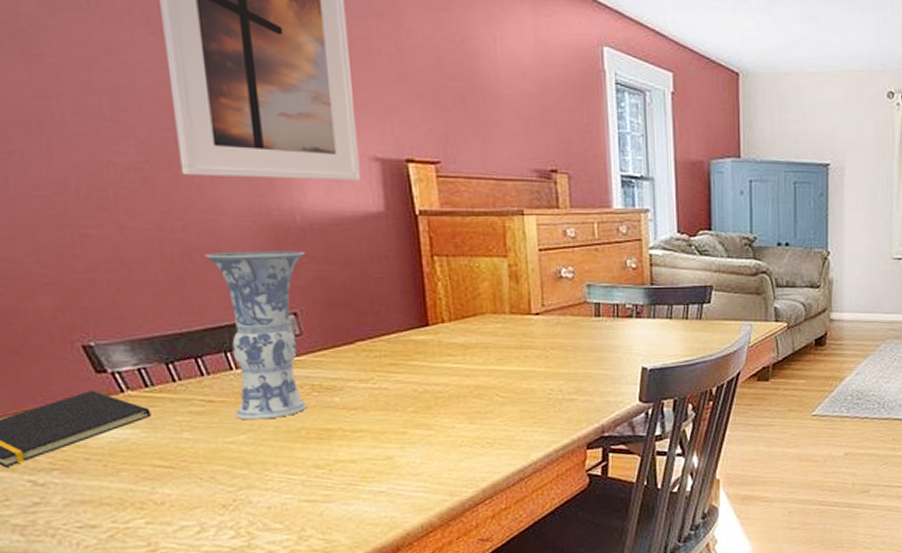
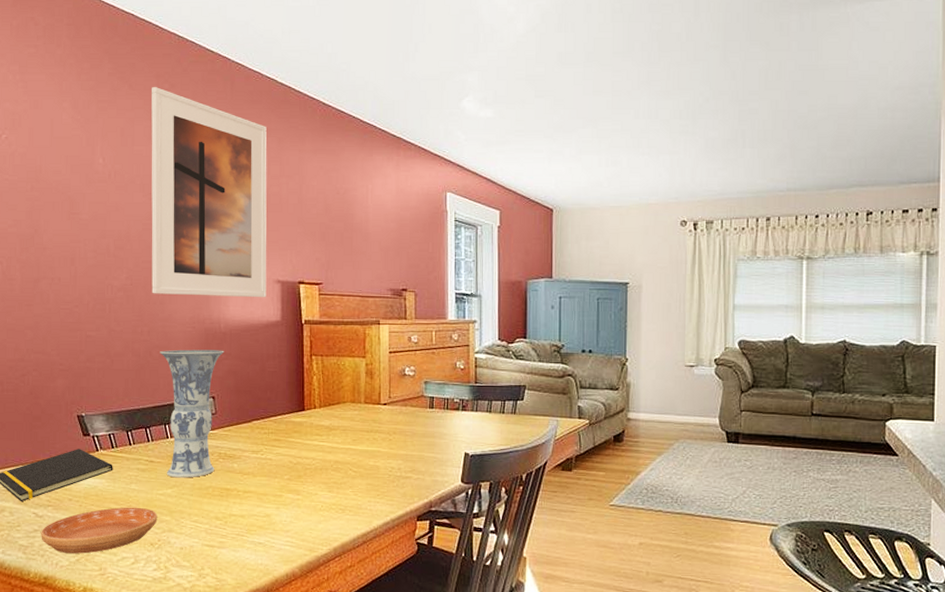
saucer: none [45,461,229,529] -> present [41,507,158,554]

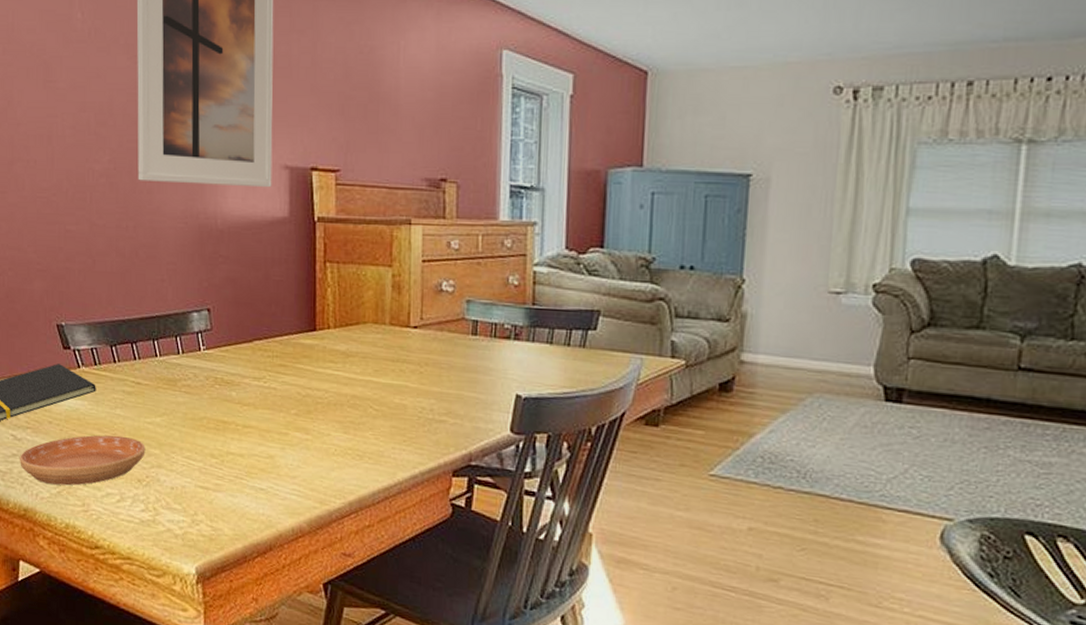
vase: present [160,349,225,478] -> none [147,249,222,406]

